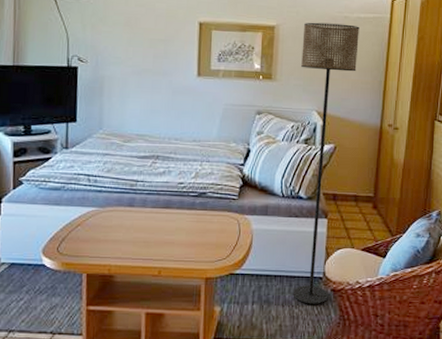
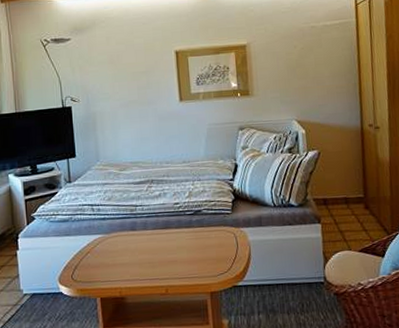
floor lamp: present [293,22,359,304] -> none [273,33,332,310]

